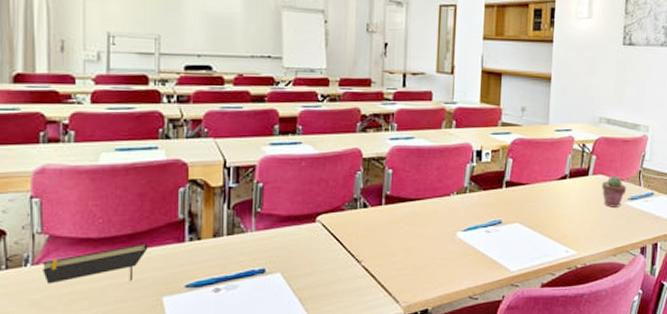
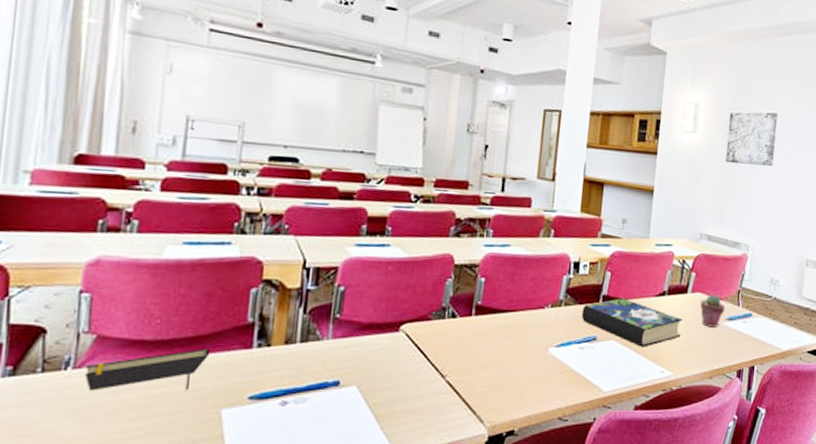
book: none [486,183,584,229] -> present [581,298,682,347]

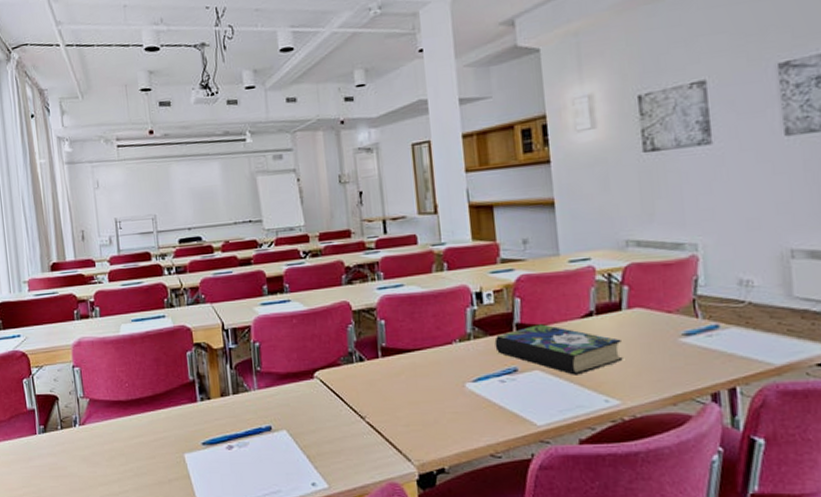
notepad: present [85,348,211,391] -> none [87,404,167,442]
potted succulent: present [700,294,726,328] -> none [642,308,679,346]

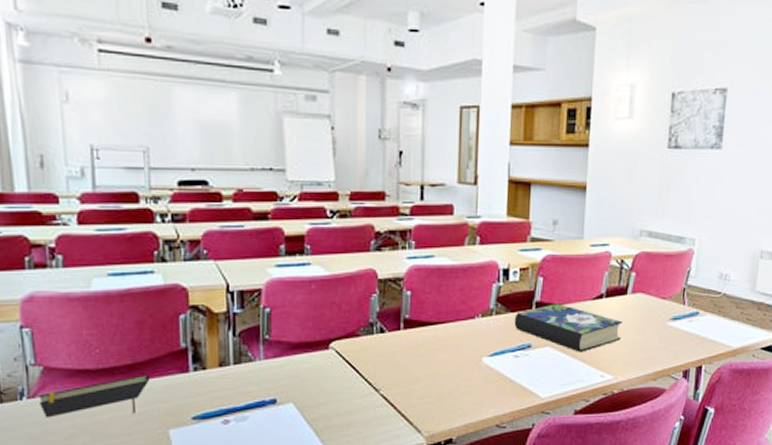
notepad: none [87,404,167,442] -> present [39,374,150,418]

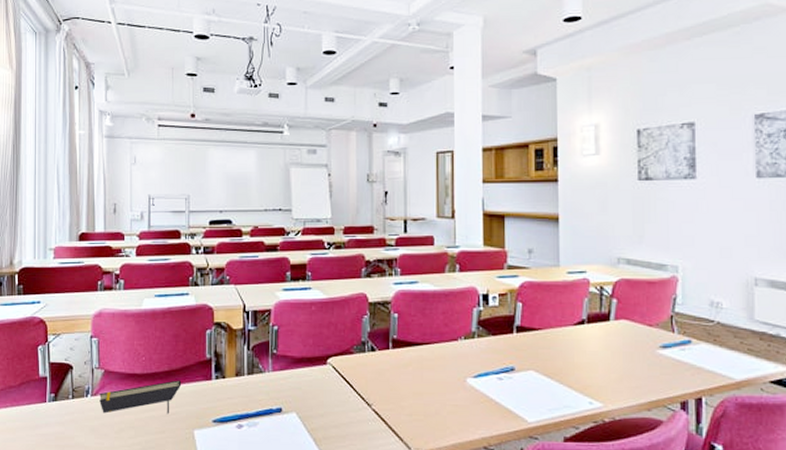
book: present [514,303,622,352] -> none [496,328,608,378]

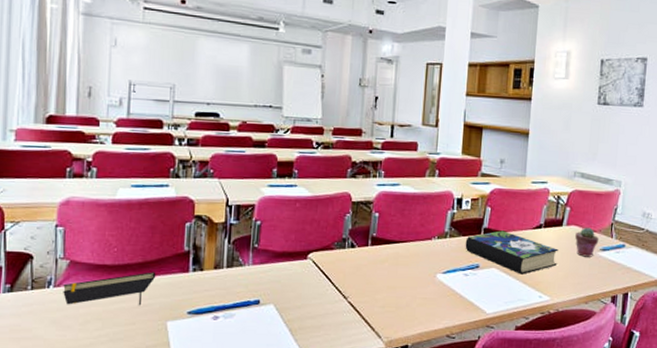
book: none [496,328,608,378] -> present [465,230,558,275]
potted succulent: none [627,321,658,356] -> present [575,227,599,257]

